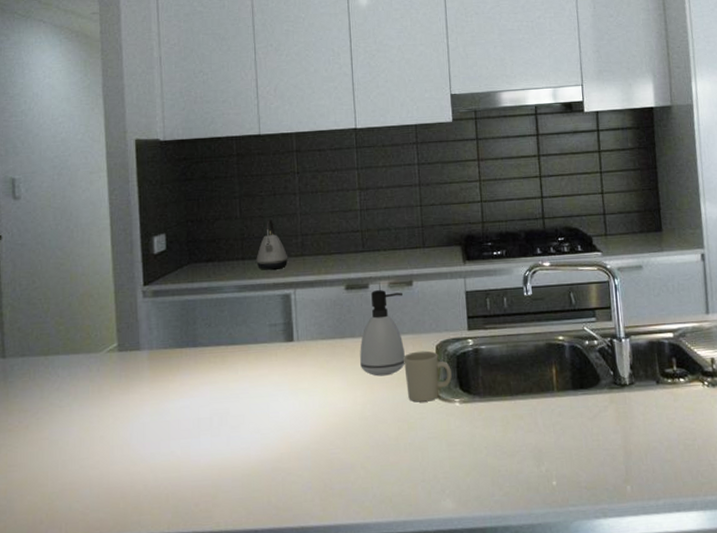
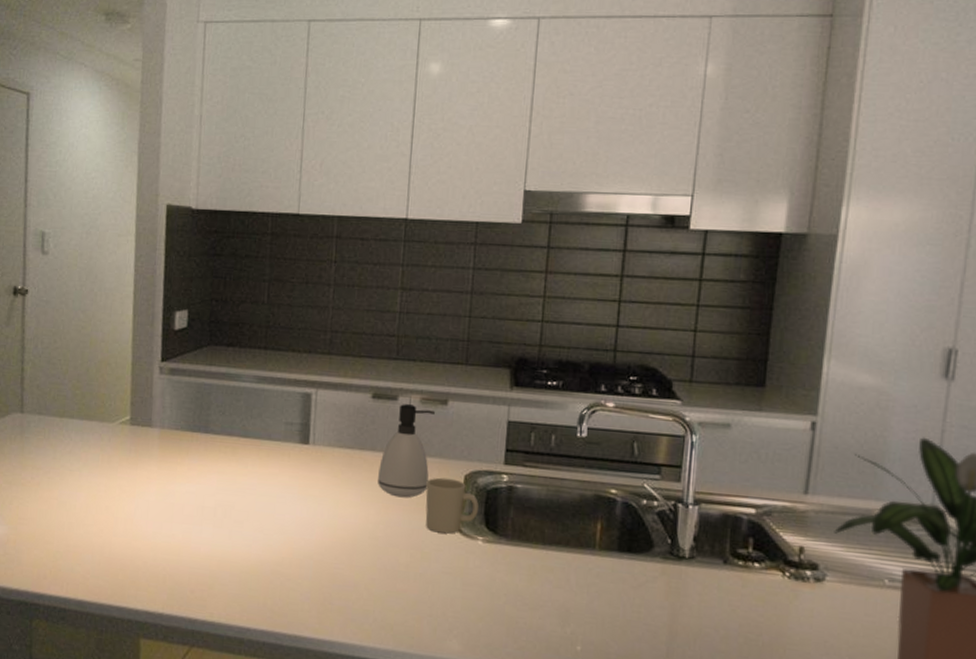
kettle: present [256,218,288,270] -> none [279,308,314,365]

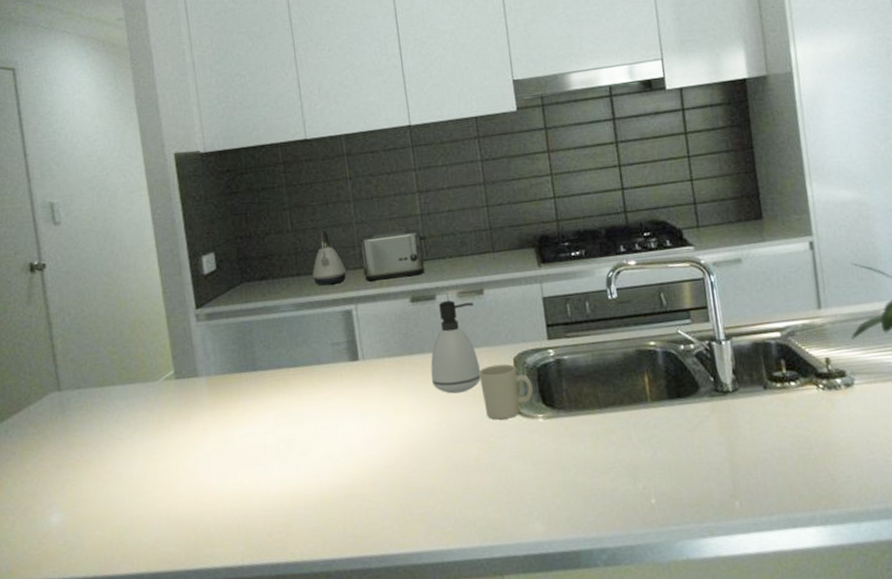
kettle: none [279,308,314,365] -> present [312,230,347,286]
toaster: none [330,322,400,373] -> present [359,228,426,281]

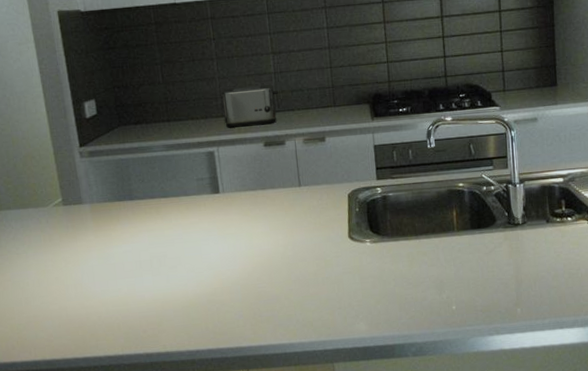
kettle: present [312,230,347,286] -> none [180,83,210,131]
soap dispenser: present [430,300,481,394] -> none [279,146,321,222]
mug: present [479,363,533,420] -> none [319,198,363,243]

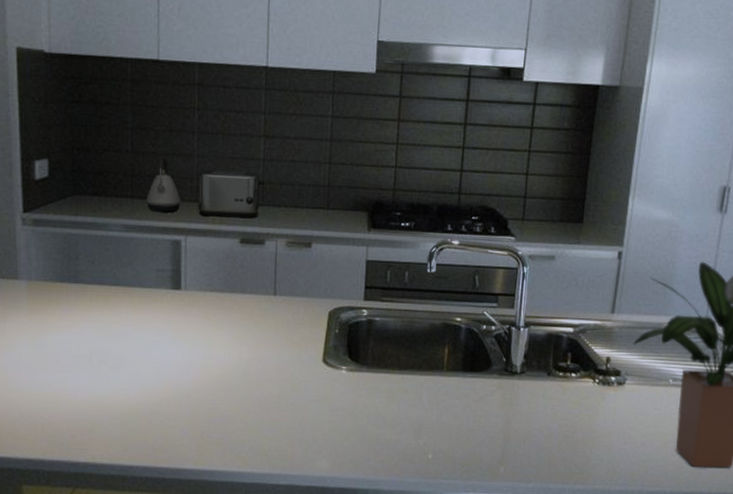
kettle: none [180,83,210,131] -> present [146,156,181,213]

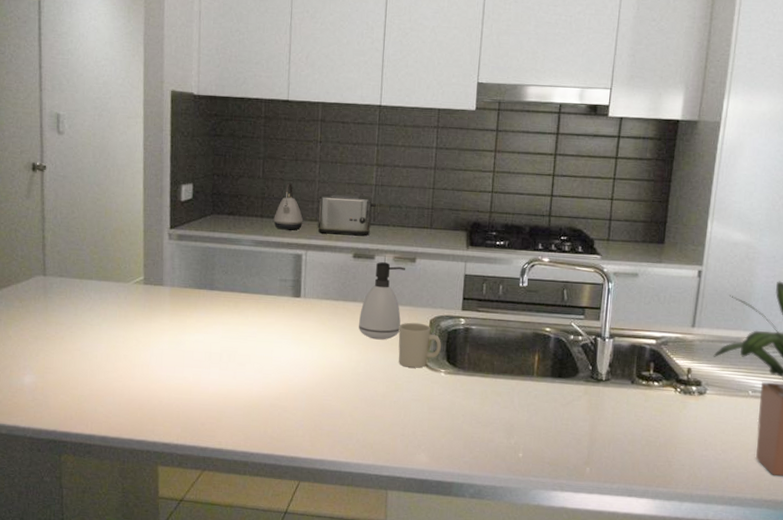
soap dispenser: none [249,248,300,336] -> present [359,262,405,340]
mug: none [293,315,342,366] -> present [398,322,441,368]

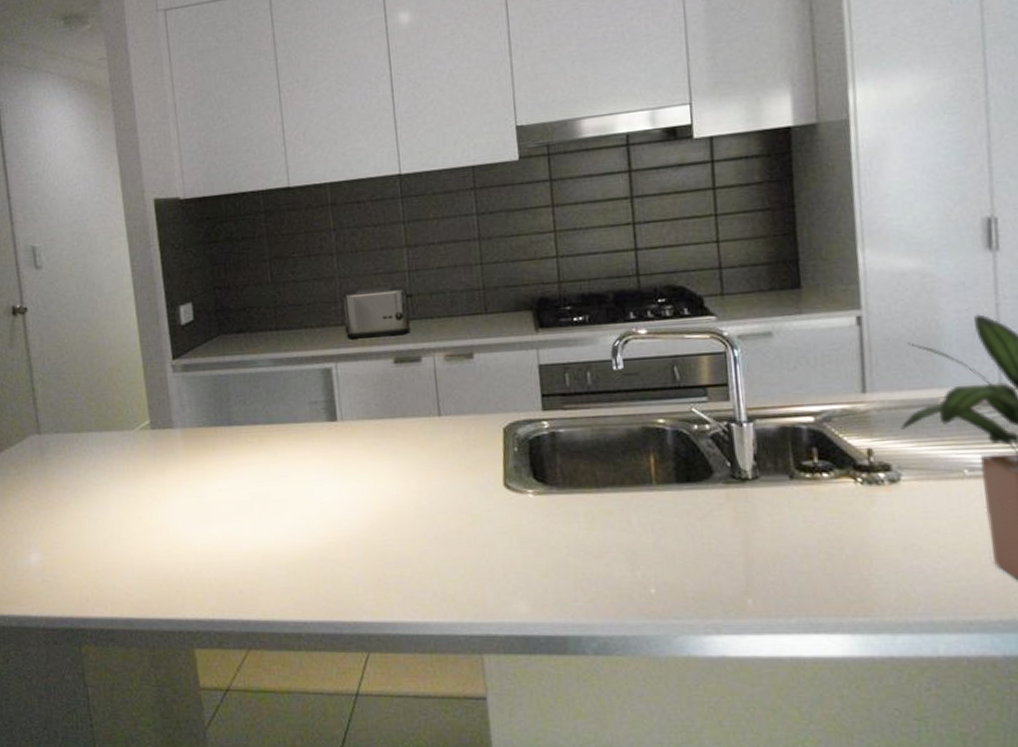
kettle: present [273,182,304,231] -> none [291,283,328,342]
soap dispenser: present [359,262,405,340] -> none [413,363,467,462]
mug: present [398,322,441,368] -> none [465,433,523,492]

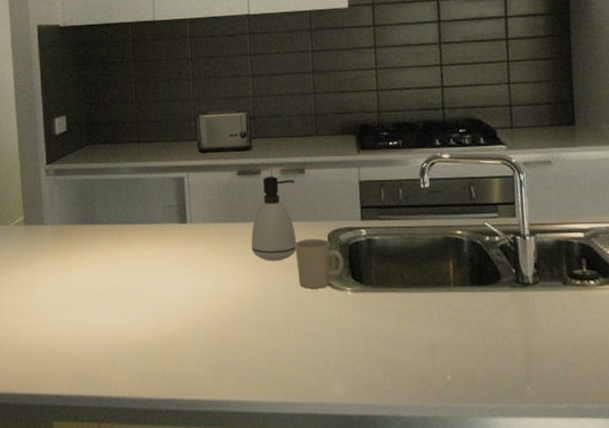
soap dispenser: none [413,363,467,462] -> present [251,177,296,261]
mug: none [465,433,523,492] -> present [295,238,344,289]

